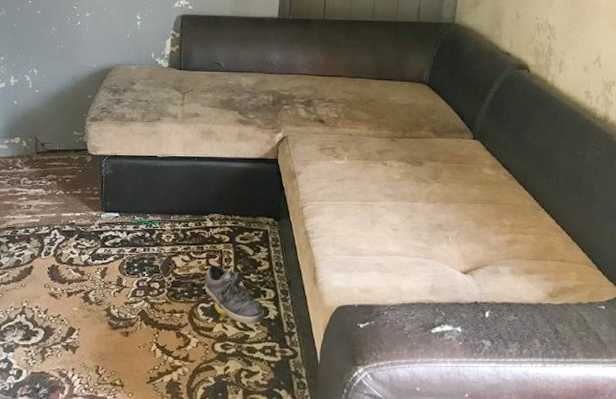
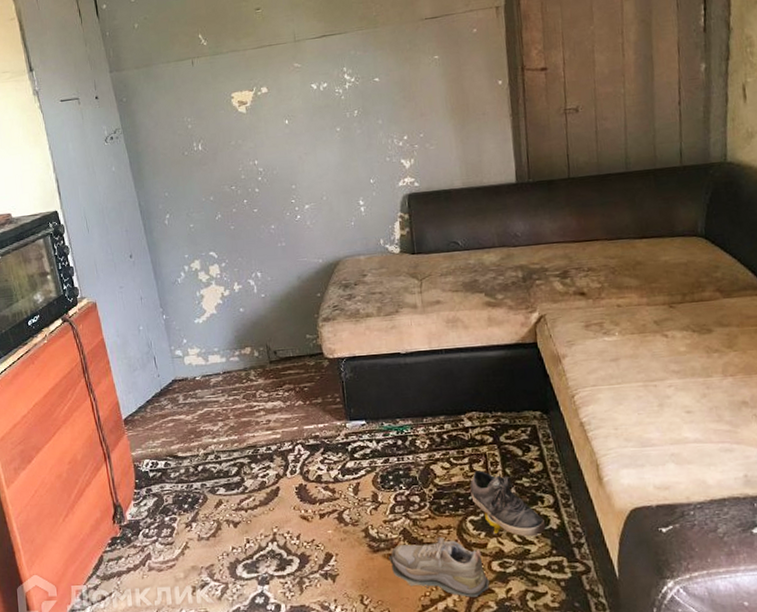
shoe: none [125,319,212,372] -> present [388,536,490,597]

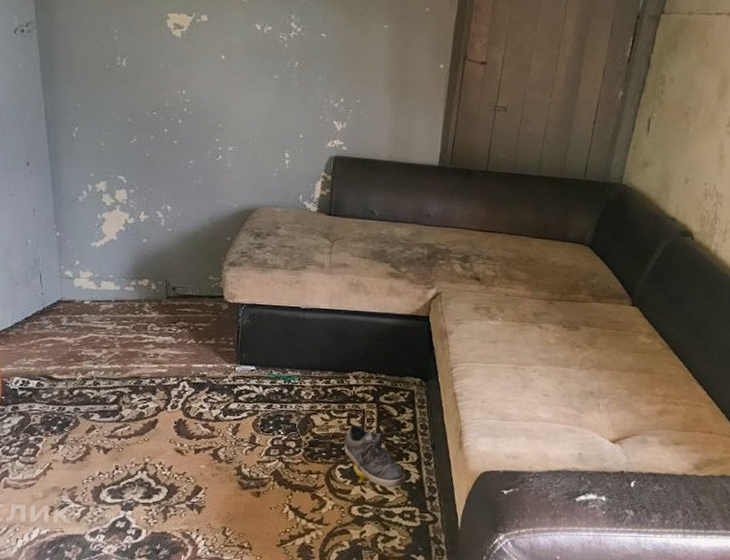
shoe: present [388,536,490,597] -> none [256,480,348,536]

